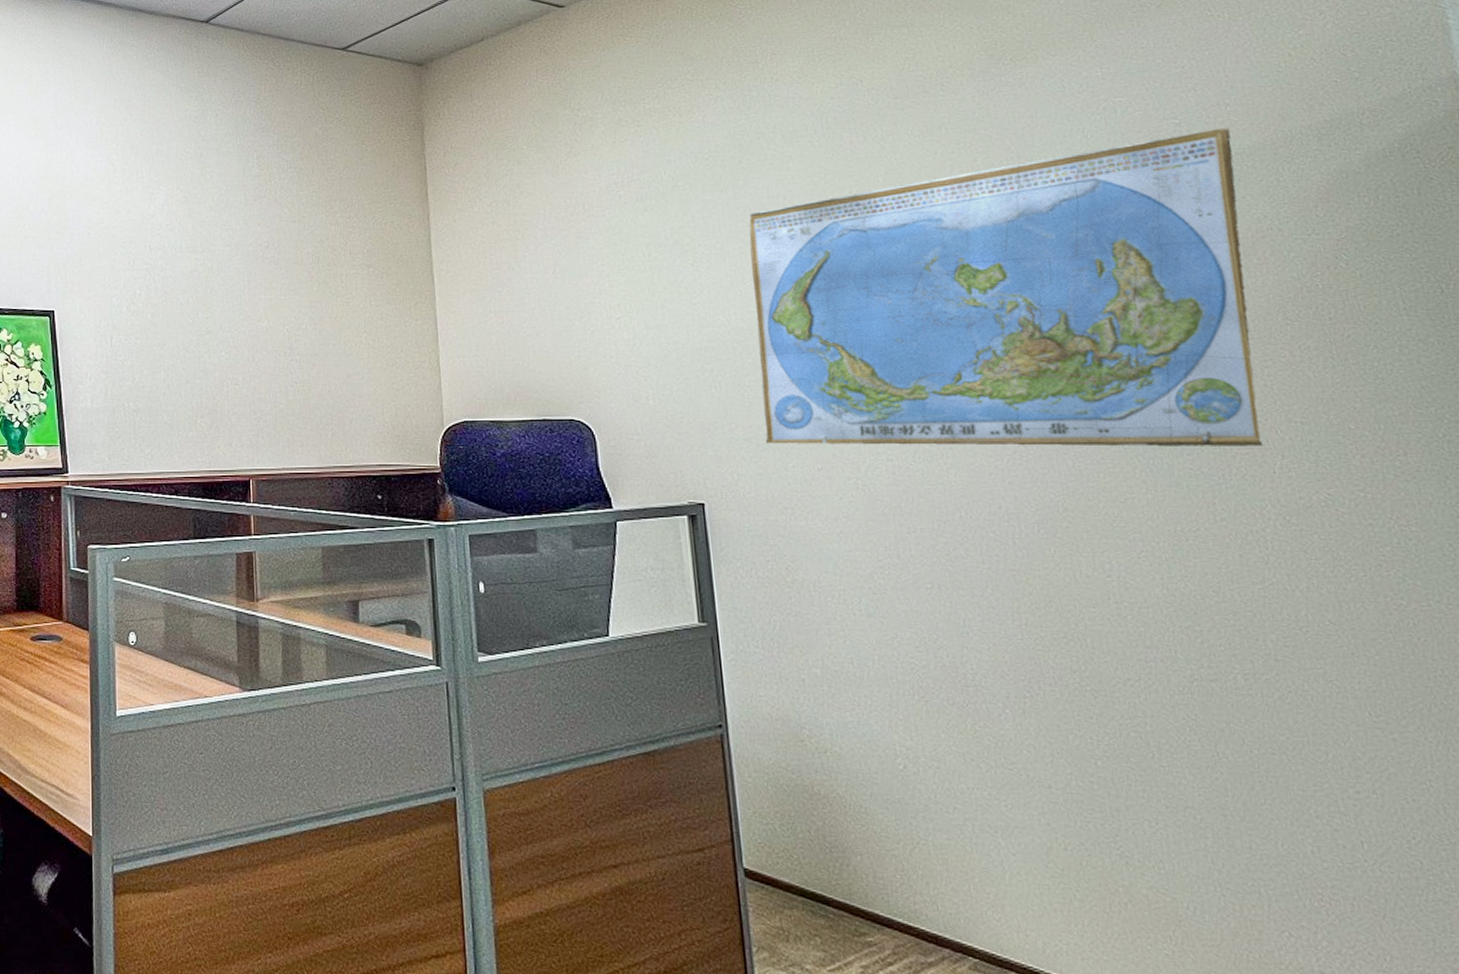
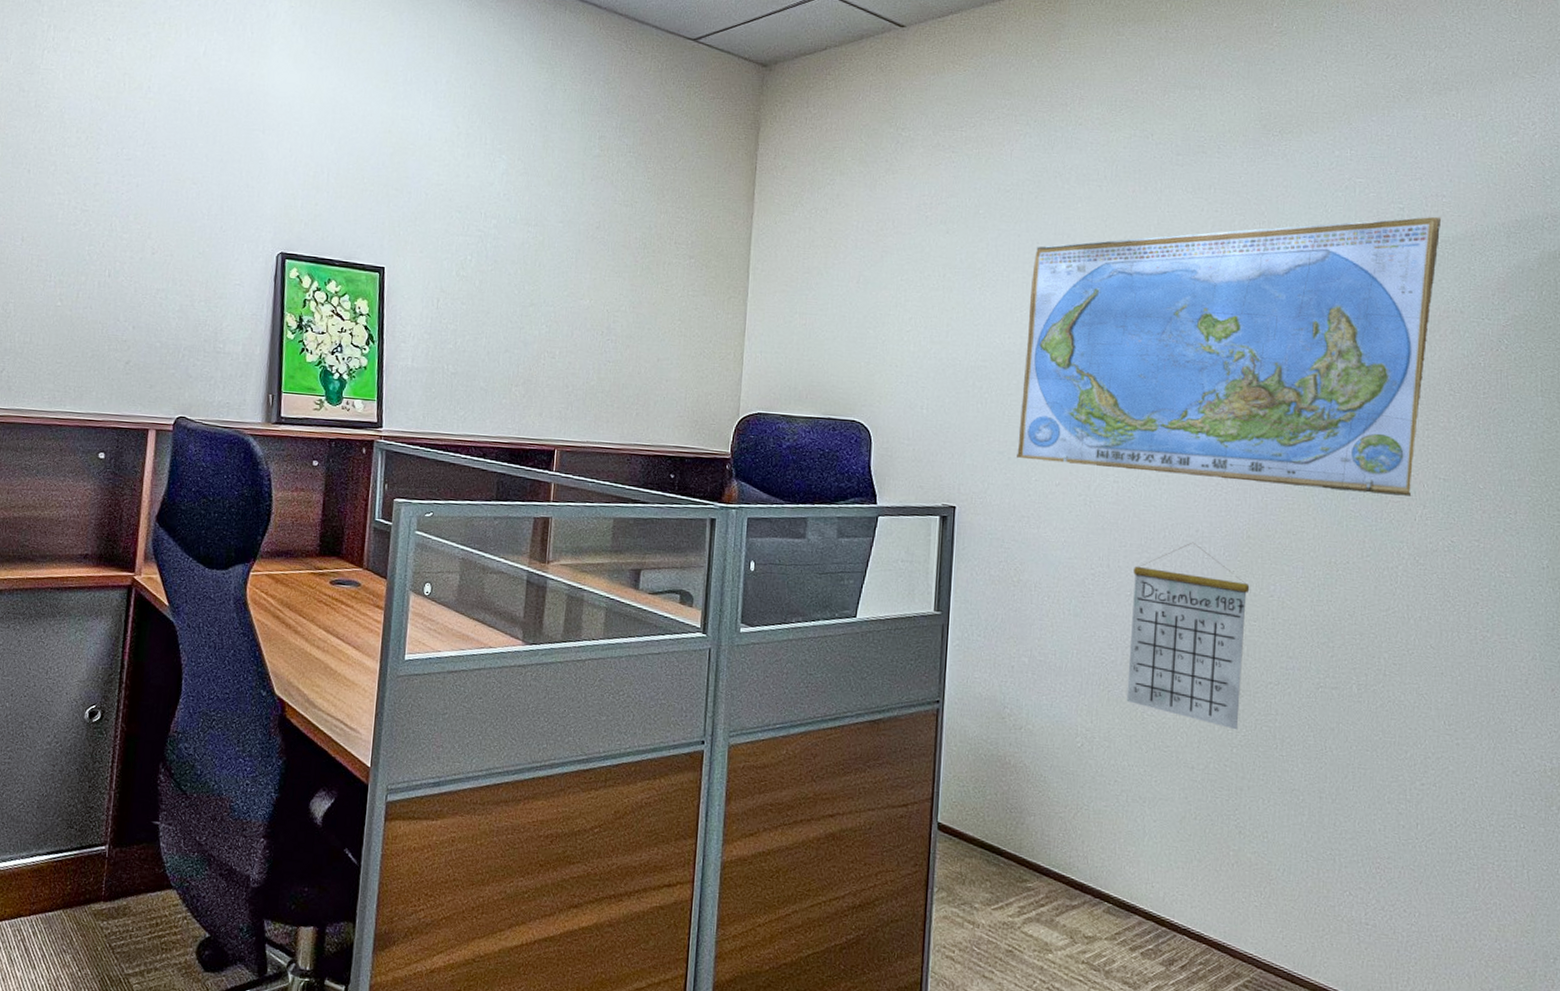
calendar: none [930,521,1098,739] -> present [1126,542,1250,730]

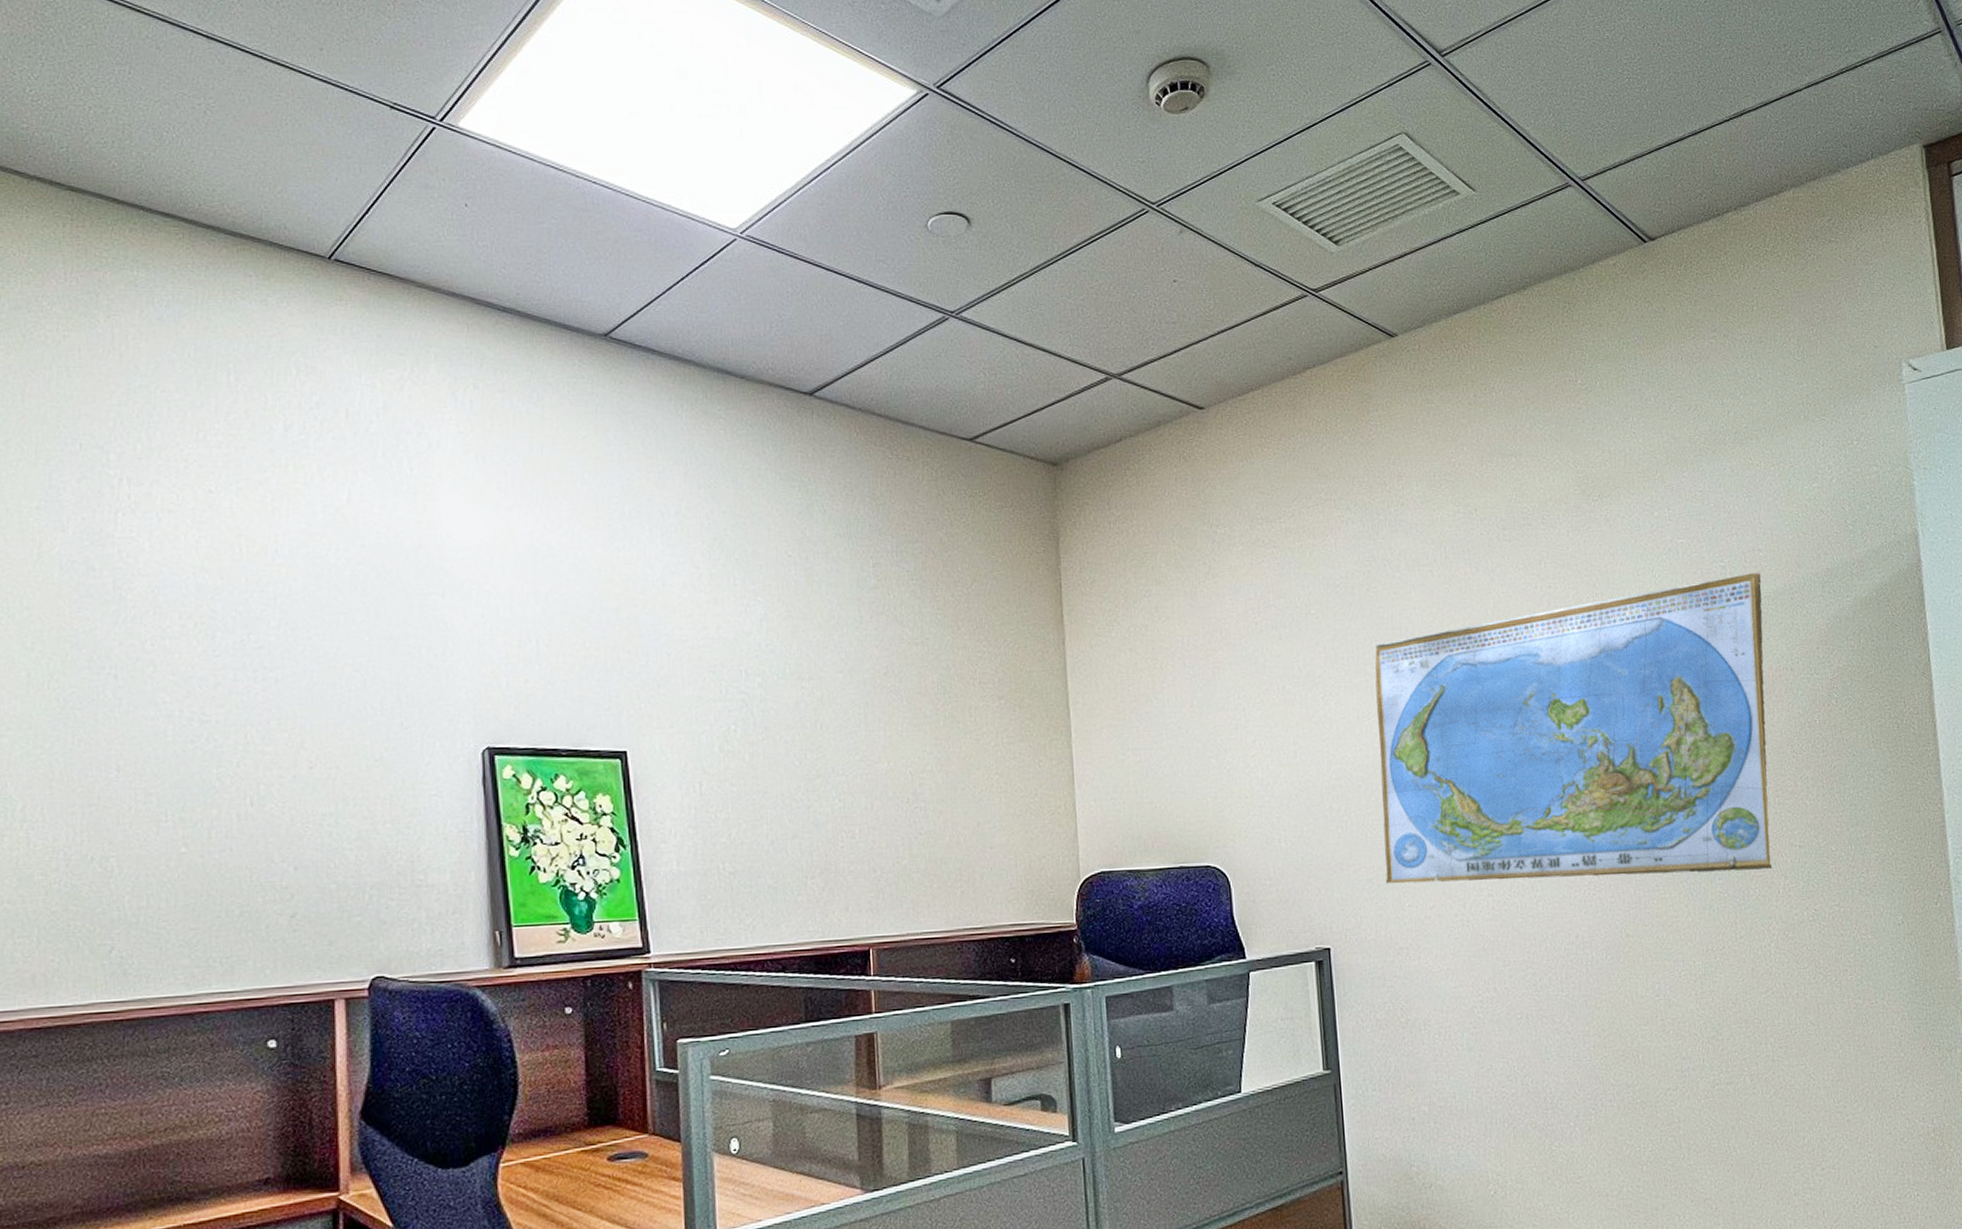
calendar: present [1126,542,1250,730] -> none [1520,949,1645,1147]

